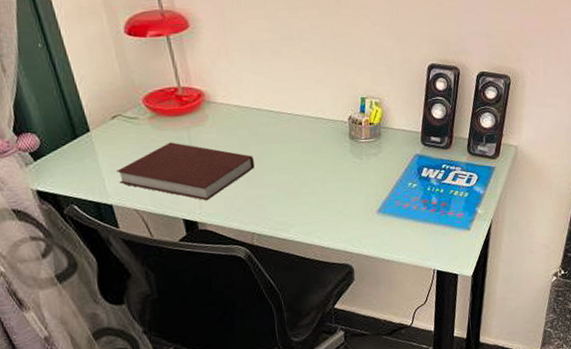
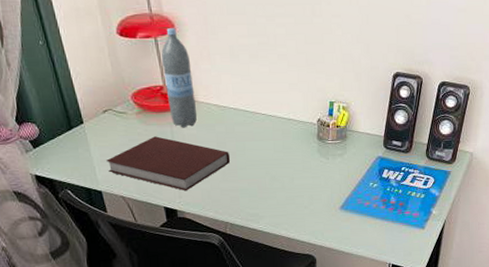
water bottle: none [174,25,217,132] -> present [161,28,198,128]

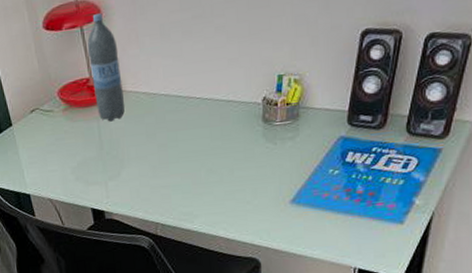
notebook: present [106,136,230,191] -> none [34,133,161,191]

